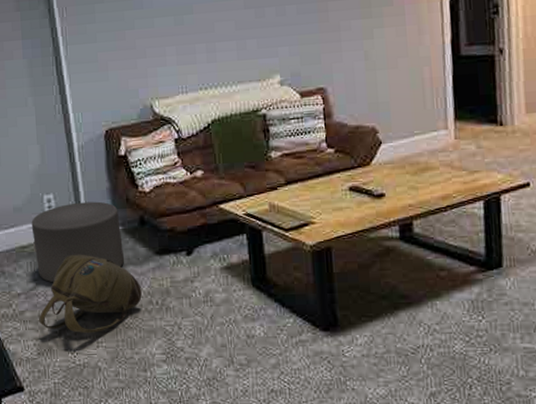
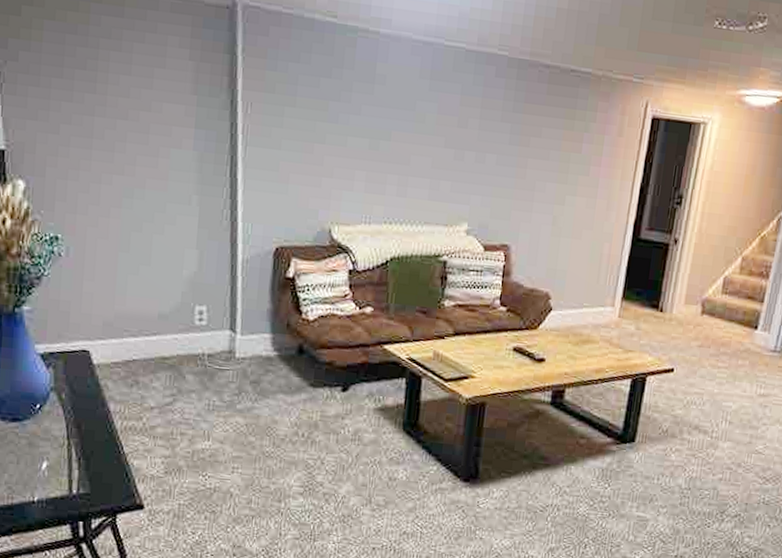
pouf: present [31,201,124,283] -> none [176,319,277,401]
backpack: present [39,254,142,333] -> none [171,373,289,458]

